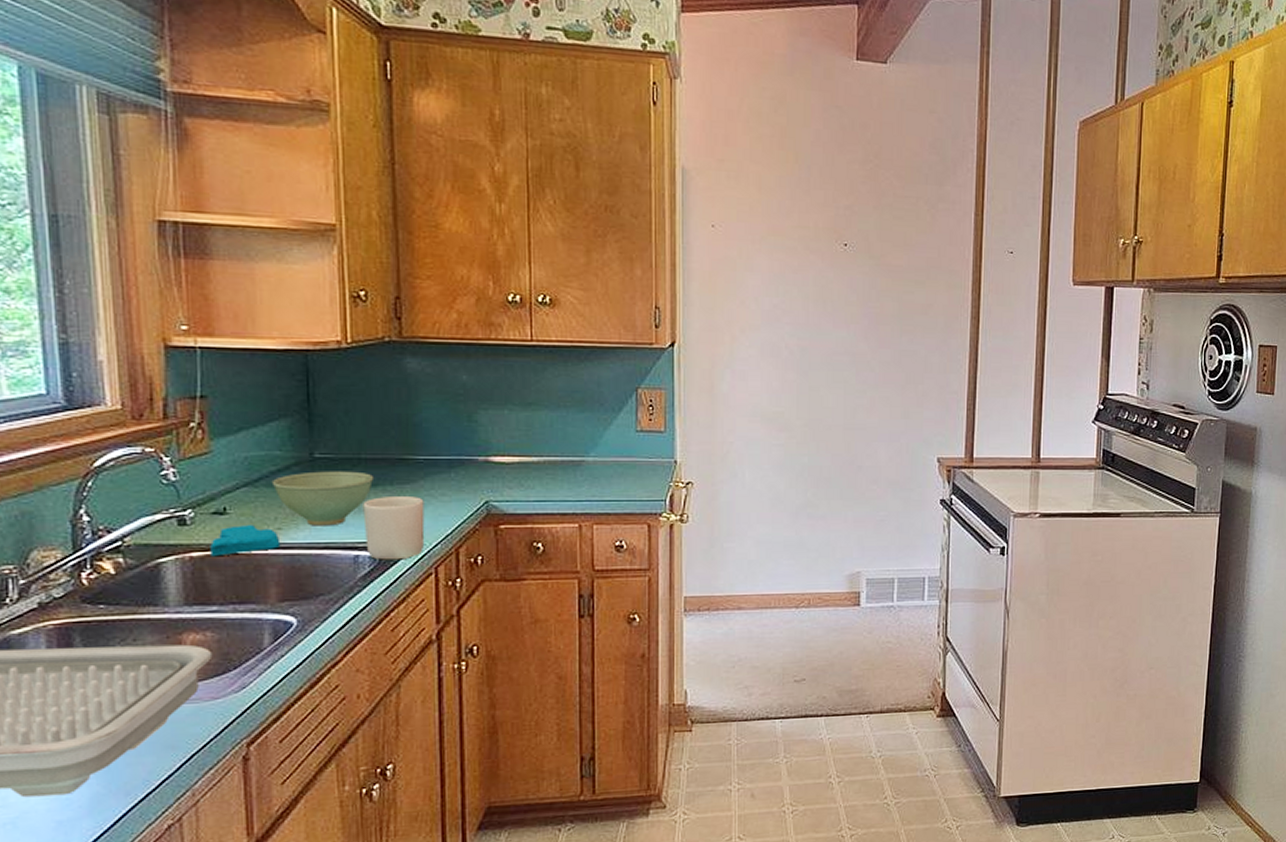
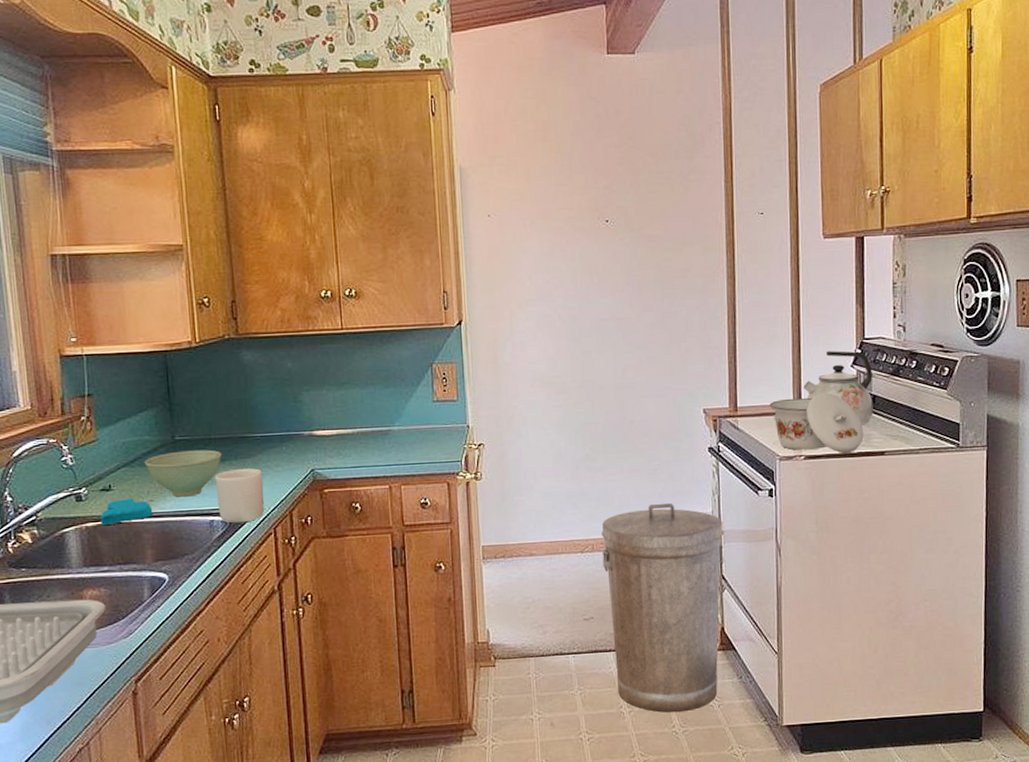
trash can: none [819,558,952,783] -> present [601,504,724,713]
cooking pot: none [1007,448,1101,512] -> present [770,392,864,453]
kettle: none [1043,405,1113,485] -> present [803,351,873,426]

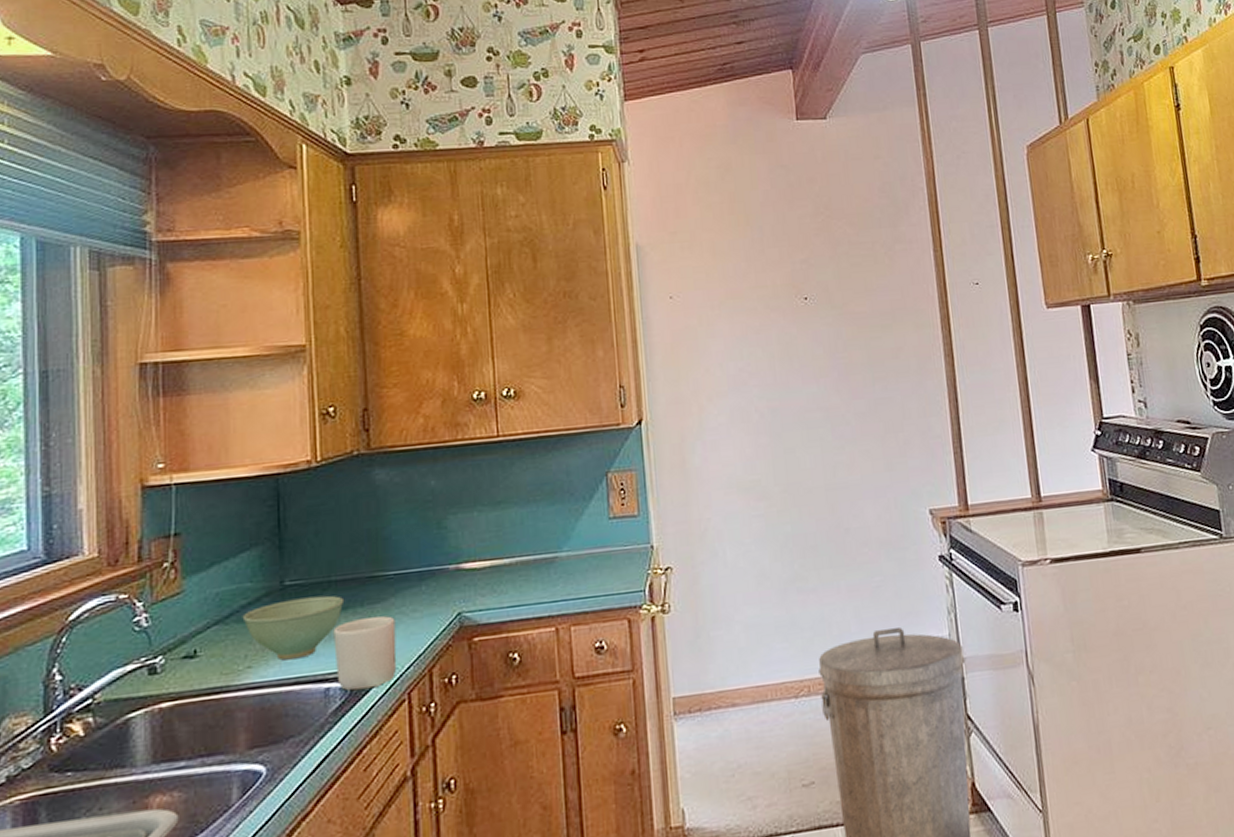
sponge: present [100,498,153,526] -> none [180,666,251,706]
cooking pot: present [770,392,864,453] -> none [1005,482,1115,553]
kettle: present [803,351,873,426] -> none [1040,433,1123,519]

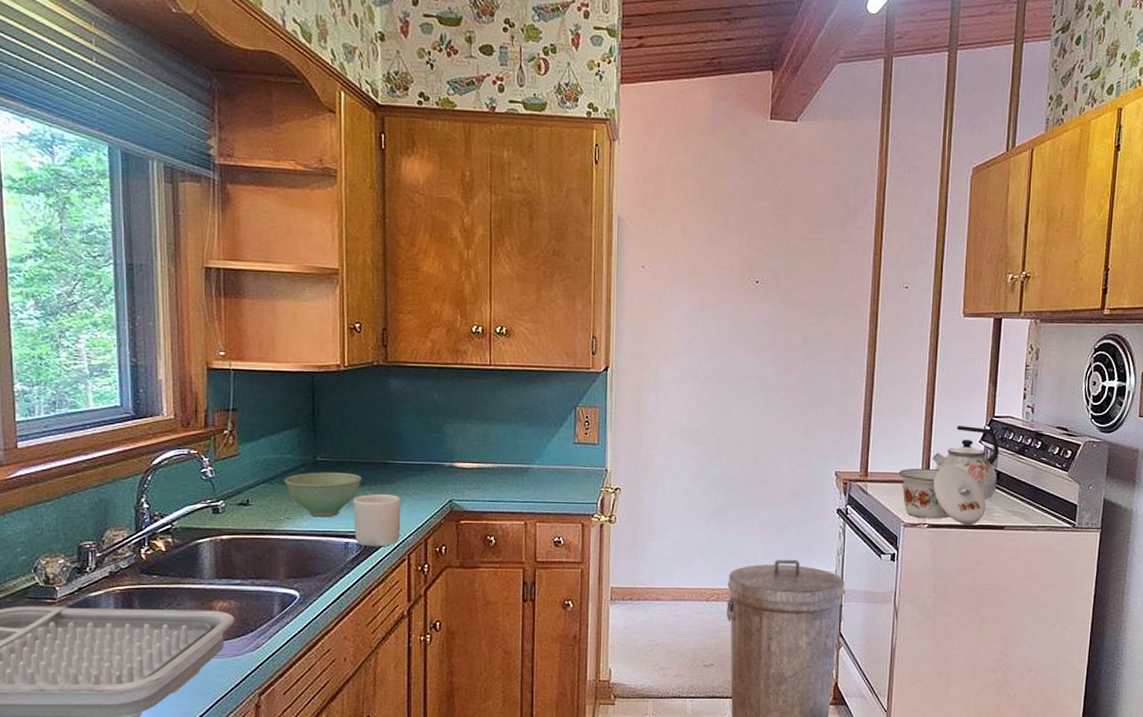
cooking pot: none [1005,482,1115,553] -> present [899,465,986,524]
kettle: none [1040,433,1123,519] -> present [932,426,999,500]

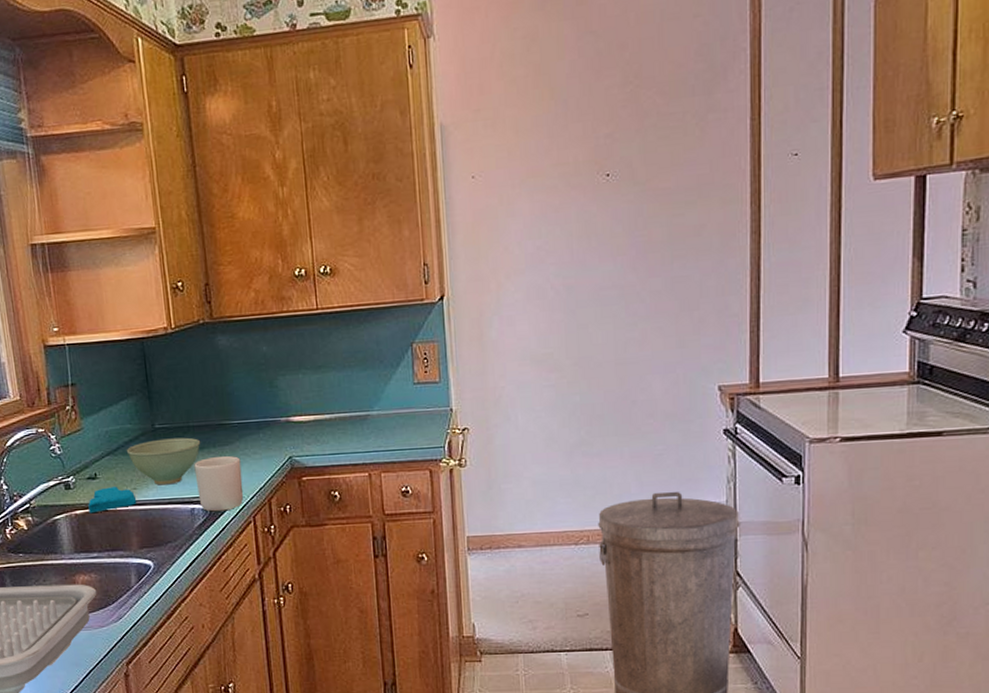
sponge: none [236,515,289,540] -> present [88,487,137,514]
cooking pot: present [899,465,986,524] -> none [800,363,917,434]
kettle: present [932,426,999,500] -> none [841,314,930,402]

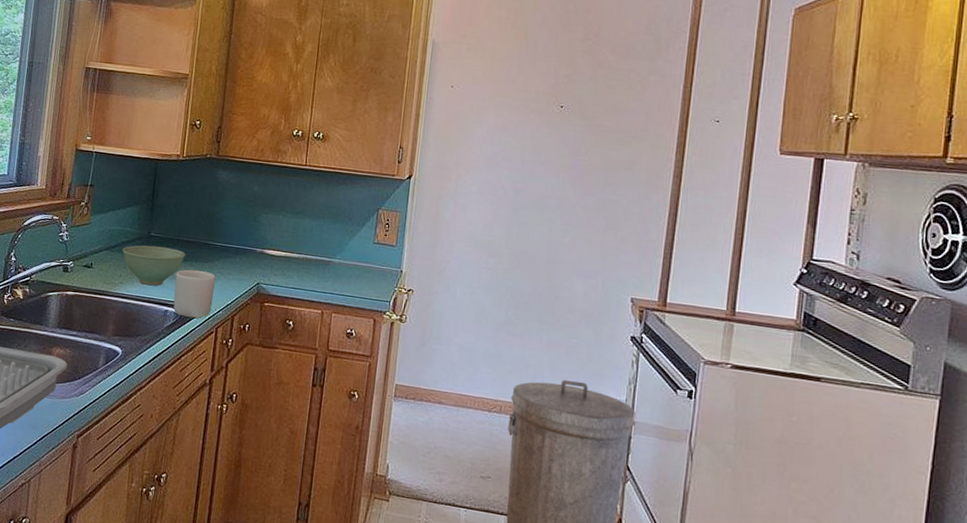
sponge: present [88,487,137,514] -> none [78,276,121,297]

